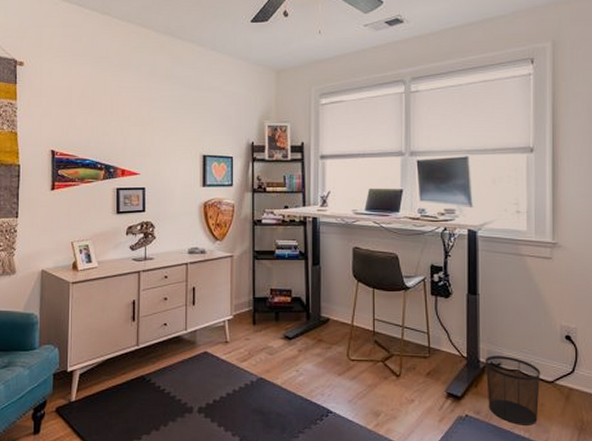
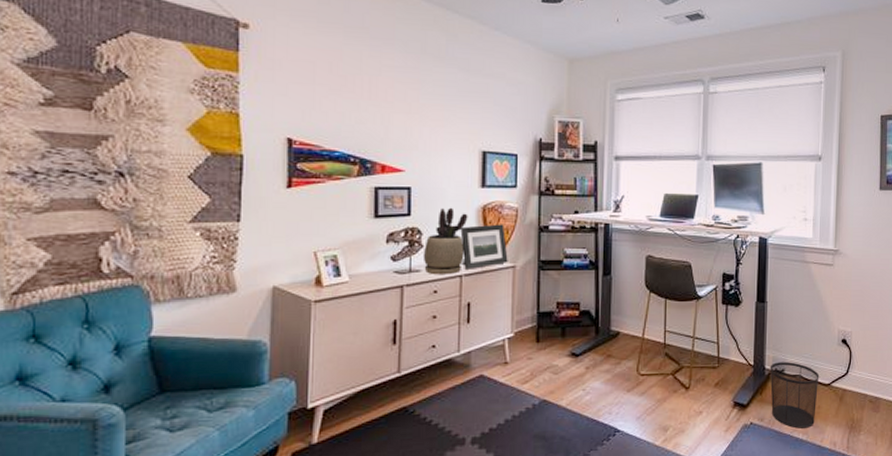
potted cactus: none [155,204,192,263] -> present [423,207,468,275]
picture frame: none [186,218,226,259] -> present [460,224,508,271]

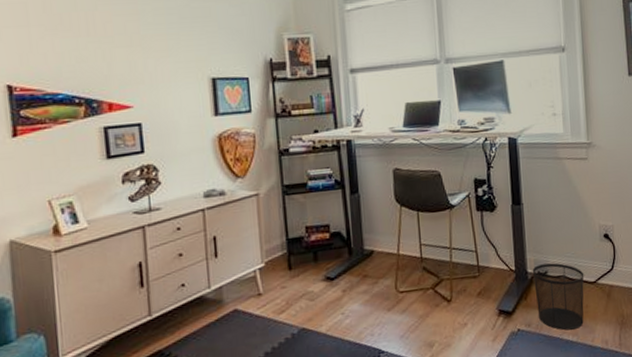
potted cactus: present [423,207,468,275] -> none [161,139,205,212]
picture frame: present [460,224,508,271] -> none [197,151,251,204]

